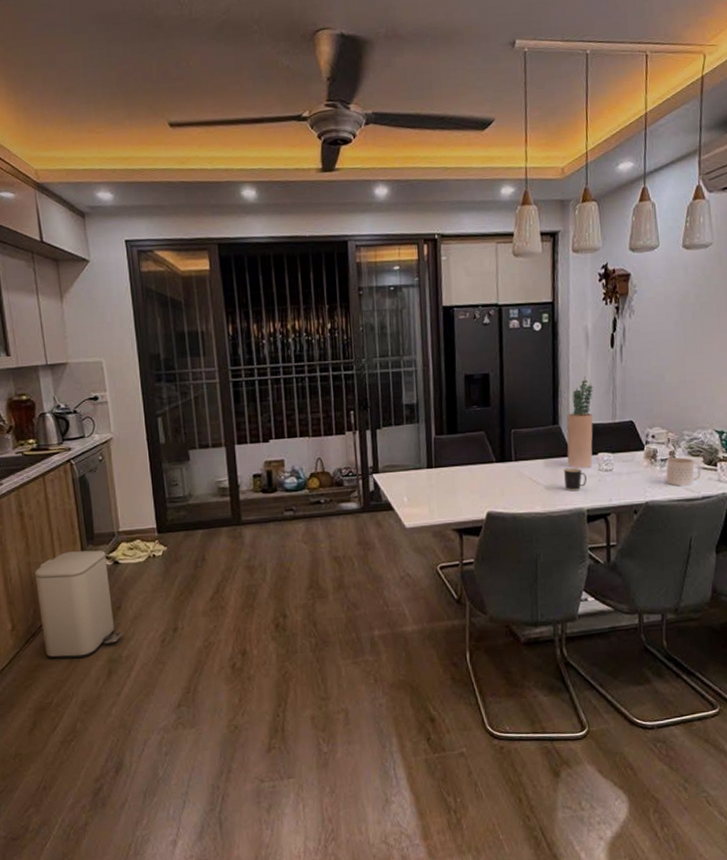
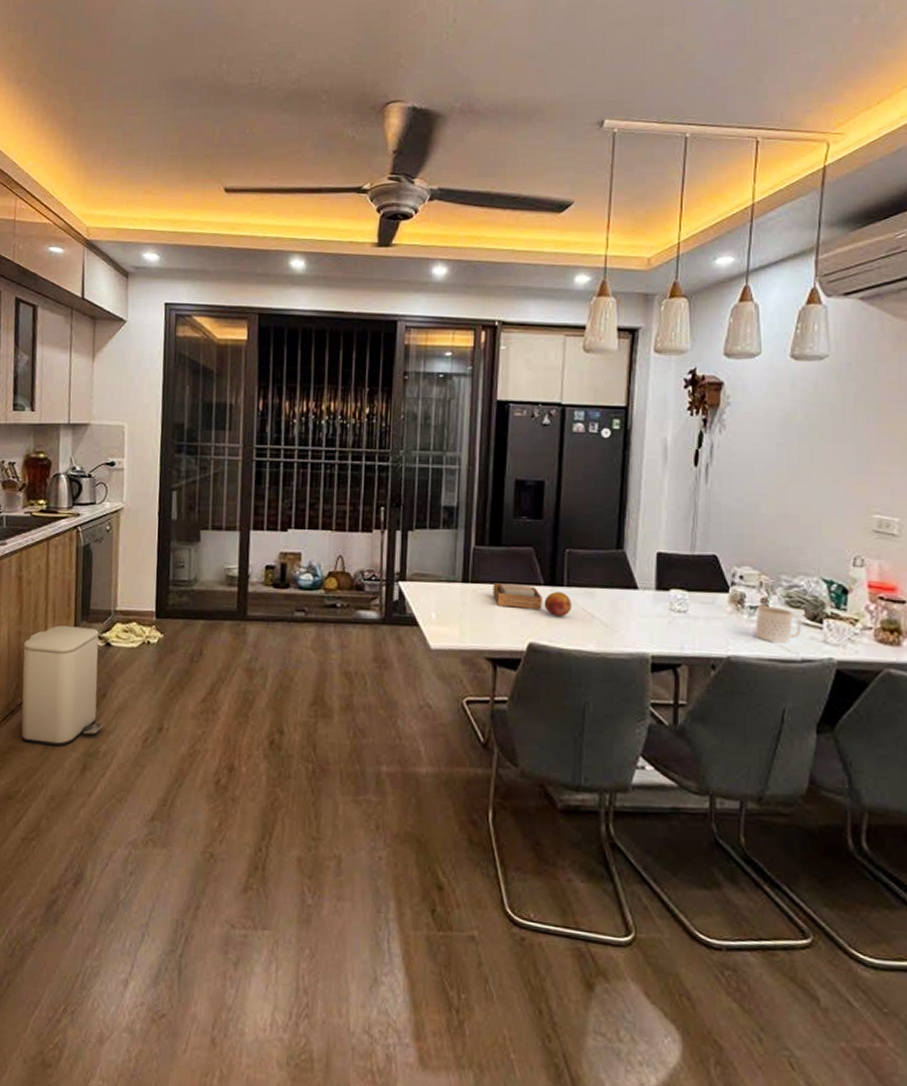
napkin holder: none [453,464,496,485] -> present [493,583,542,611]
fruit: none [497,466,520,488] -> present [544,592,572,618]
mug: present [564,467,587,492] -> none [626,602,653,632]
vase: present [567,375,594,469] -> none [631,495,669,607]

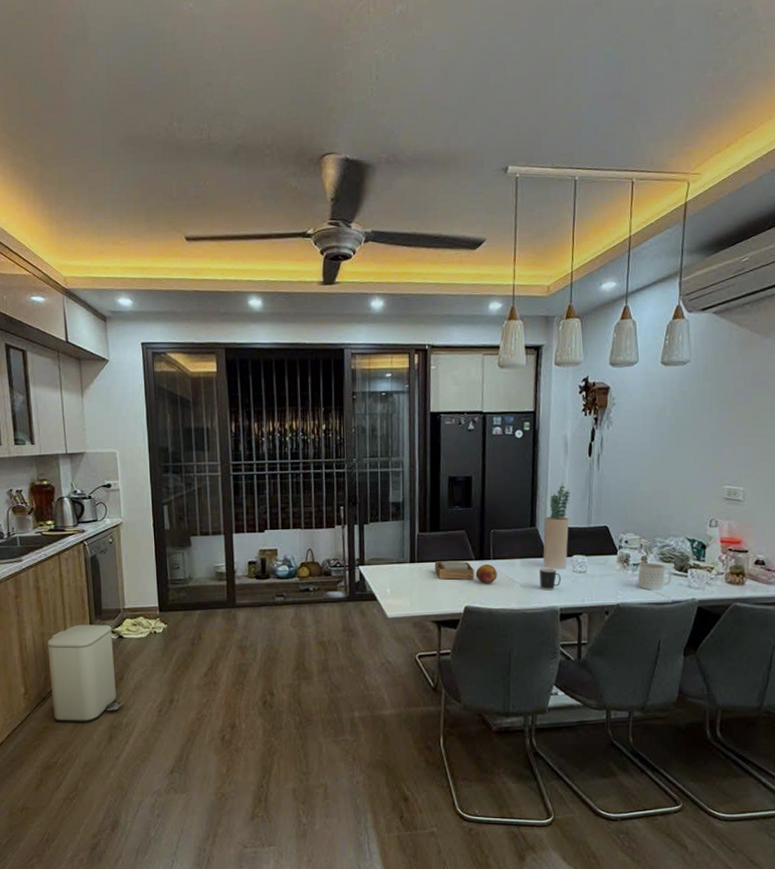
mug: none [626,602,653,632] -> present [539,568,561,591]
vase: none [631,495,669,607] -> present [543,481,570,570]

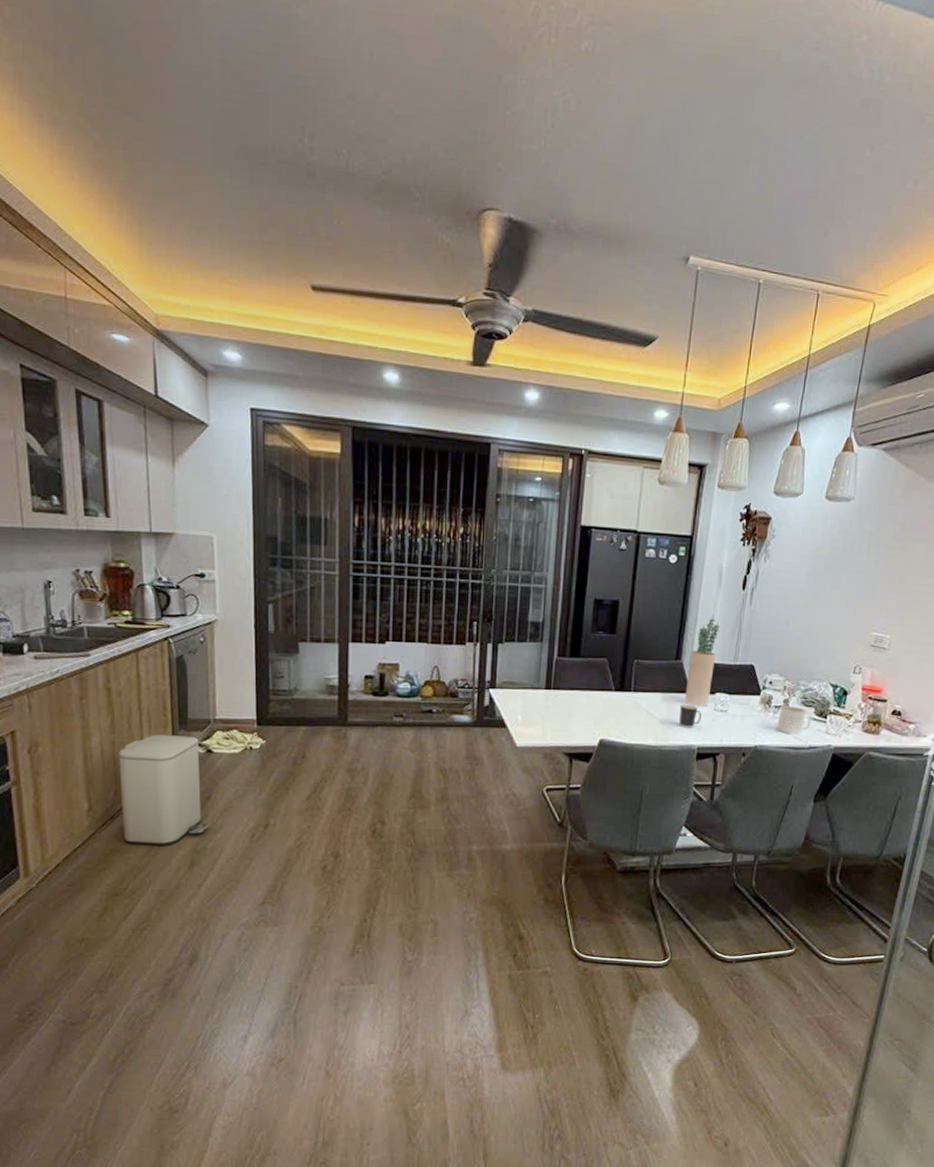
napkin holder: present [434,561,474,581] -> none [571,689,613,712]
fruit: present [475,564,497,585] -> none [614,696,637,718]

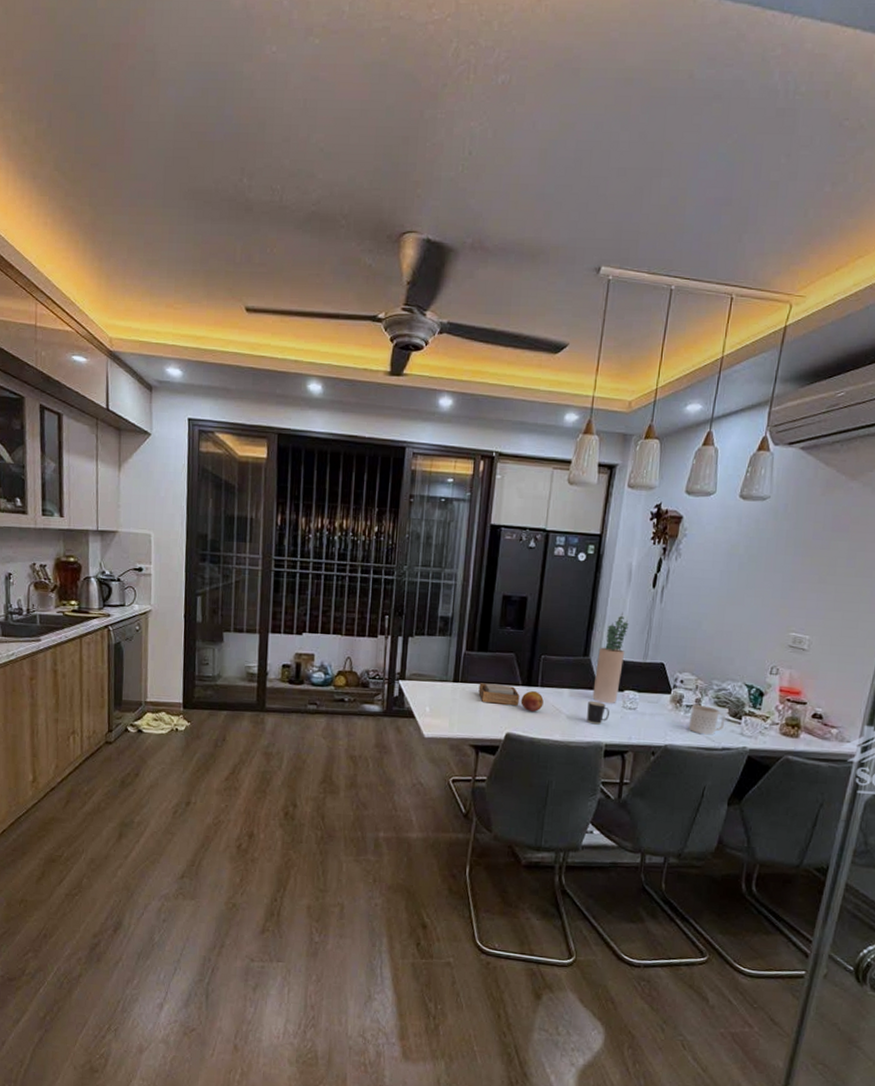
pedal bin: present [118,735,210,846] -> none [60,714,138,818]
napkin holder: none [571,689,613,712] -> present [478,683,520,707]
fruit: none [614,696,637,718] -> present [520,691,544,713]

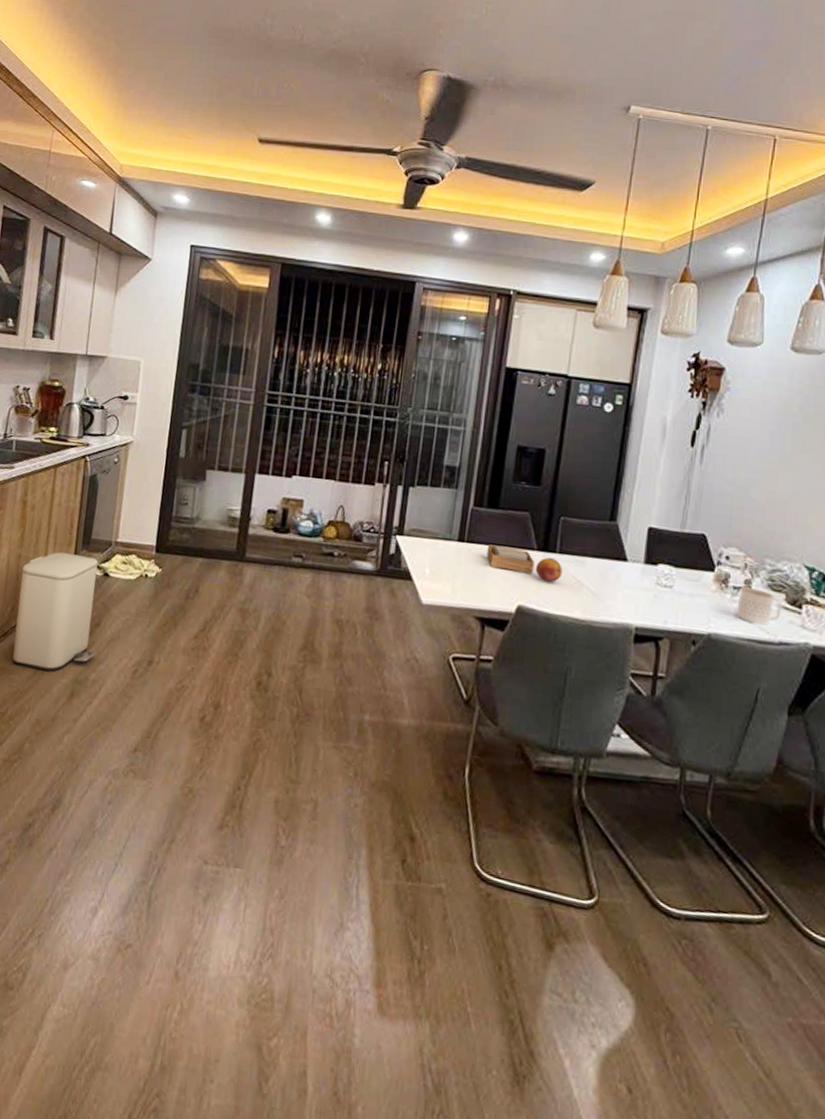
pedal bin: none [60,714,138,818] -> present [12,552,98,672]
mug: present [587,700,609,725] -> none [613,573,640,603]
vase: present [592,611,629,704] -> none [620,471,663,580]

